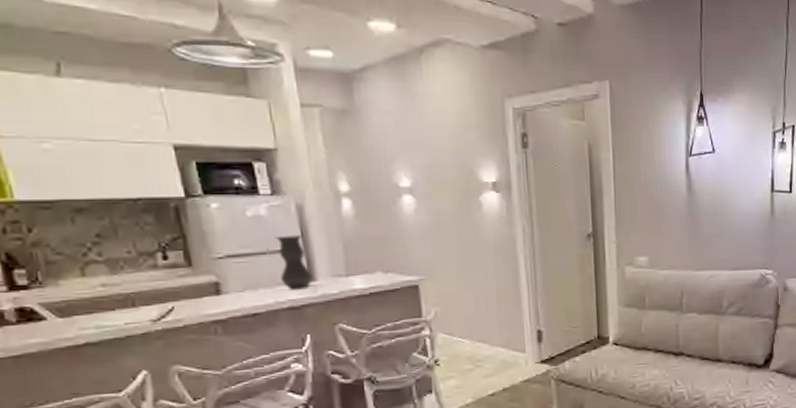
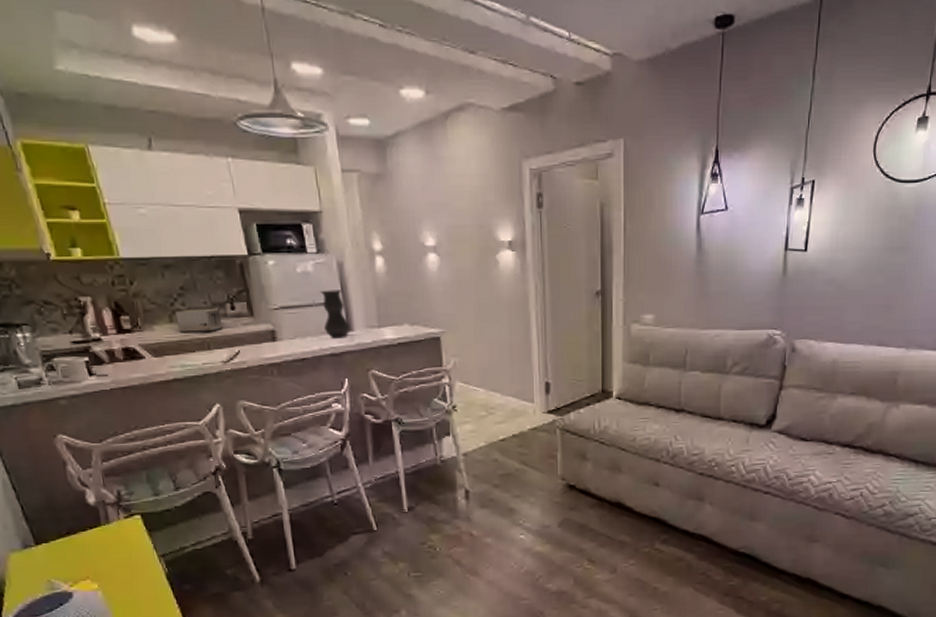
toaster: none [87,258,153,289] -> present [174,308,224,334]

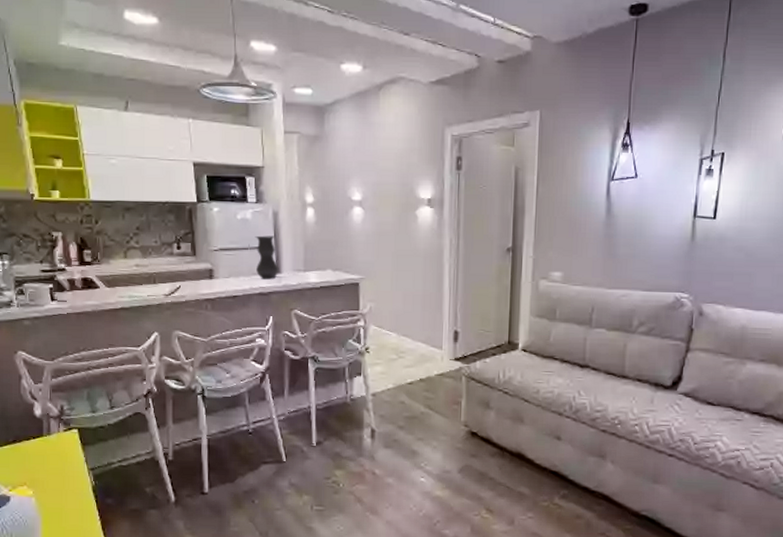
toaster: present [174,308,224,334] -> none [129,246,169,269]

